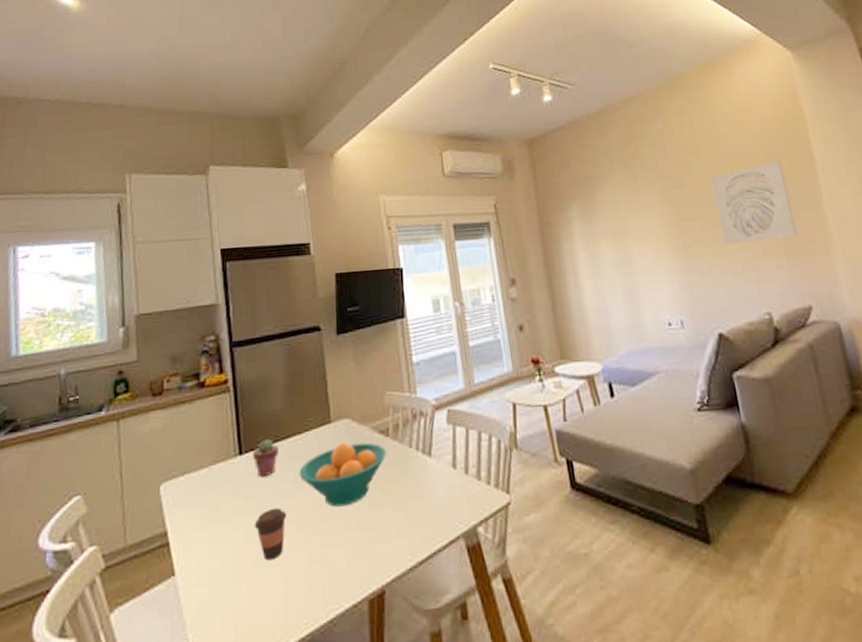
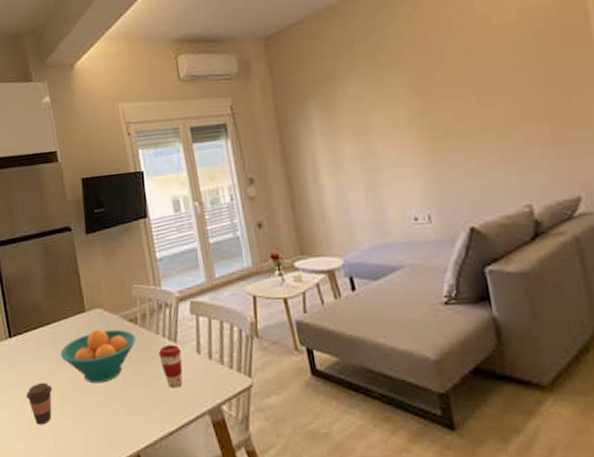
potted succulent: present [253,438,279,476] -> none [20,324,42,356]
coffee cup: none [411,458,437,509] -> present [159,344,183,388]
wall art: present [711,160,797,245] -> none [466,39,567,136]

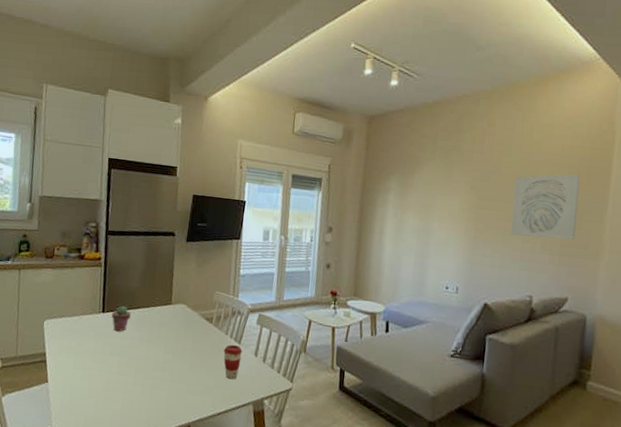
potted succulent: none [20,324,42,356] -> present [111,305,131,331]
coffee cup: present [25,382,52,425] -> none [106,354,130,388]
fruit bowl: present [60,329,137,384] -> none [142,320,209,365]
wall art: none [466,39,567,136] -> present [510,174,580,240]

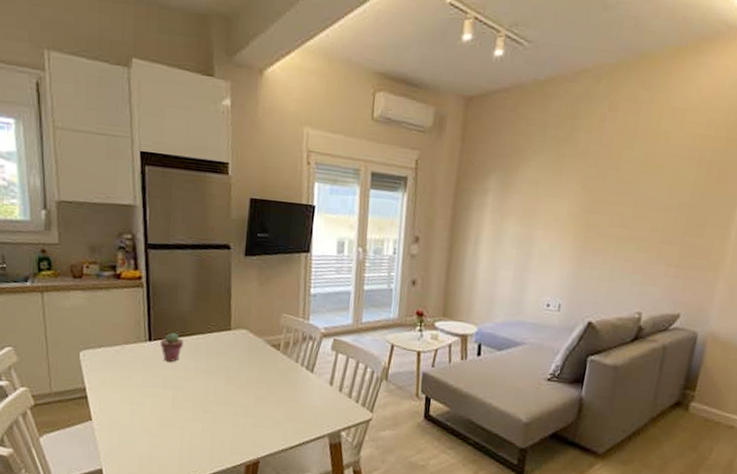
coffee cup: present [224,344,243,380] -> none [294,373,316,411]
wall art: present [510,174,580,240] -> none [624,170,710,249]

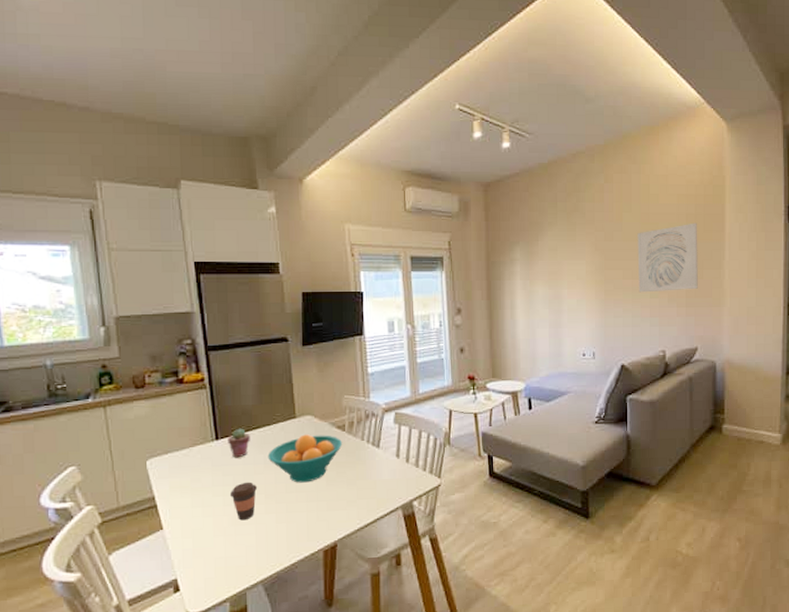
coffee cup: none [158,386,185,424] -> present [229,482,257,521]
fruit bowl: none [199,348,276,397] -> present [267,434,343,483]
wall art: none [624,170,710,249] -> present [637,223,698,293]

